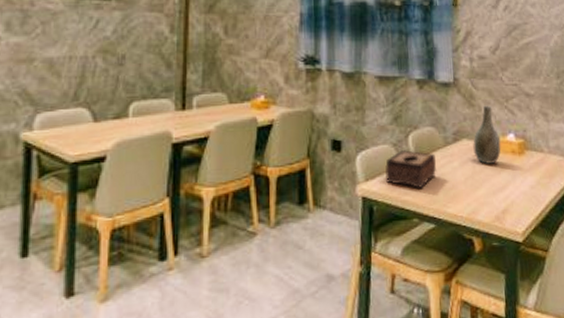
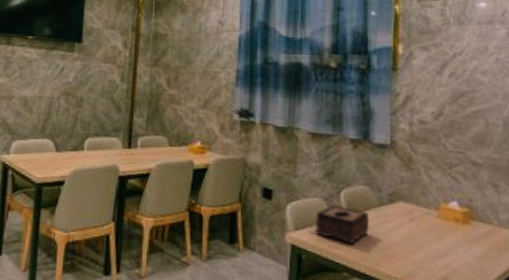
vase: present [473,105,501,164] -> none [410,170,442,229]

